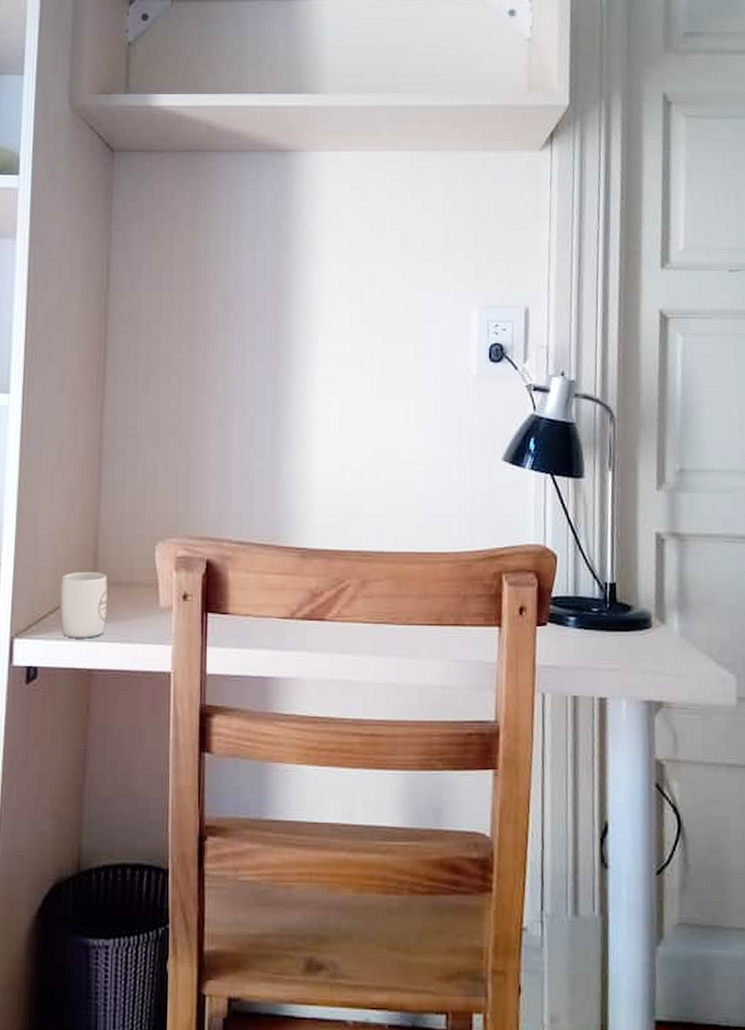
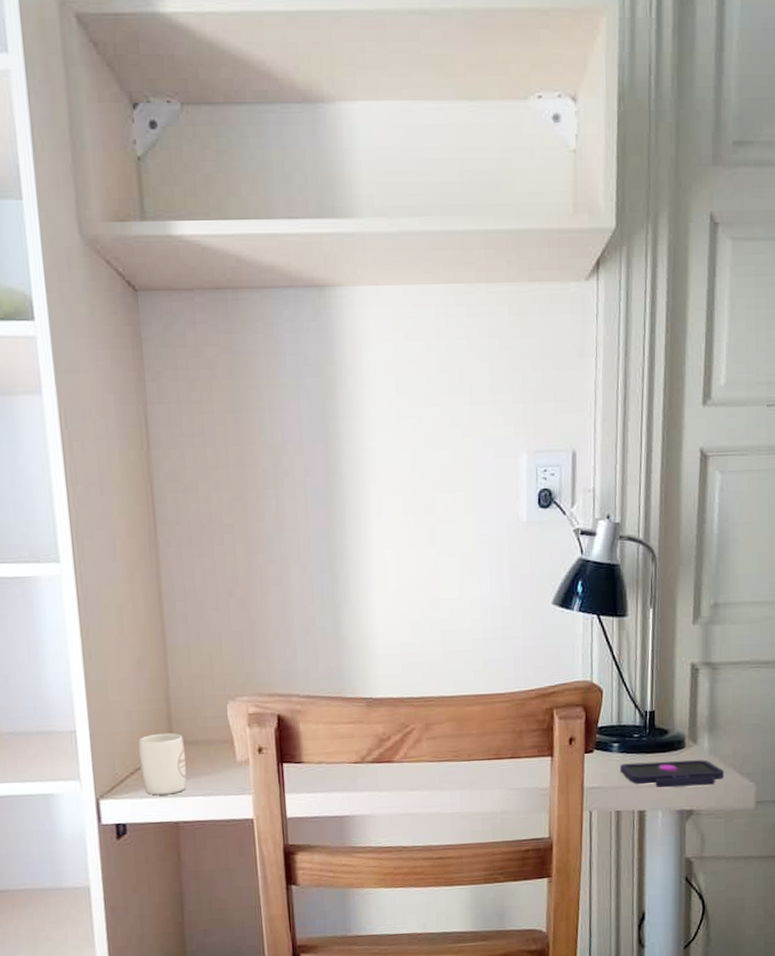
phone: none [576,641,699,673] -> present [619,760,725,788]

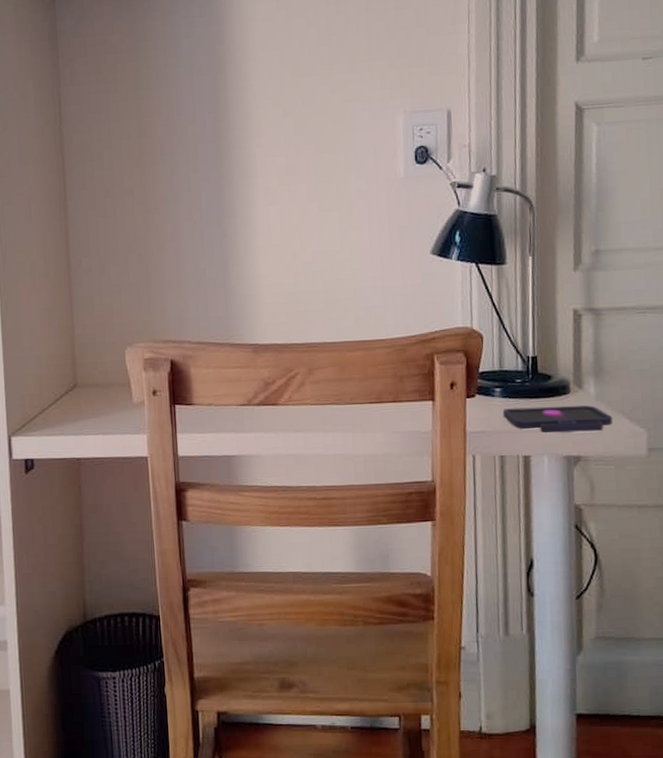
mug: present [138,732,188,796] -> none [46,376,89,434]

